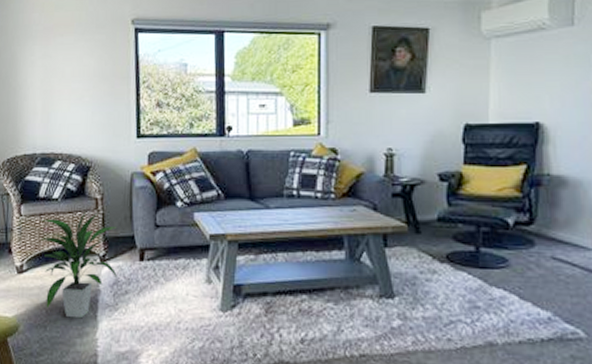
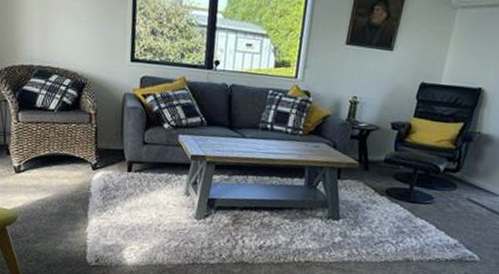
indoor plant: present [41,211,117,319] -> none [37,123,108,216]

